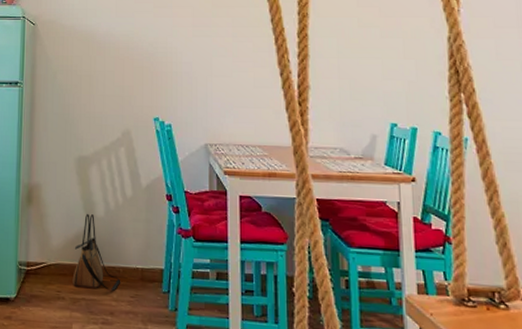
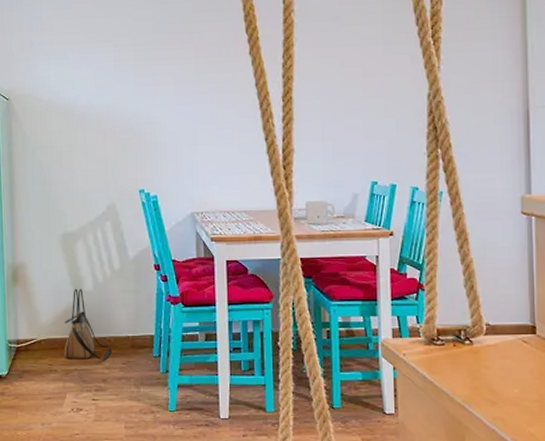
mug: none [321,140,354,165] -> present [305,201,336,224]

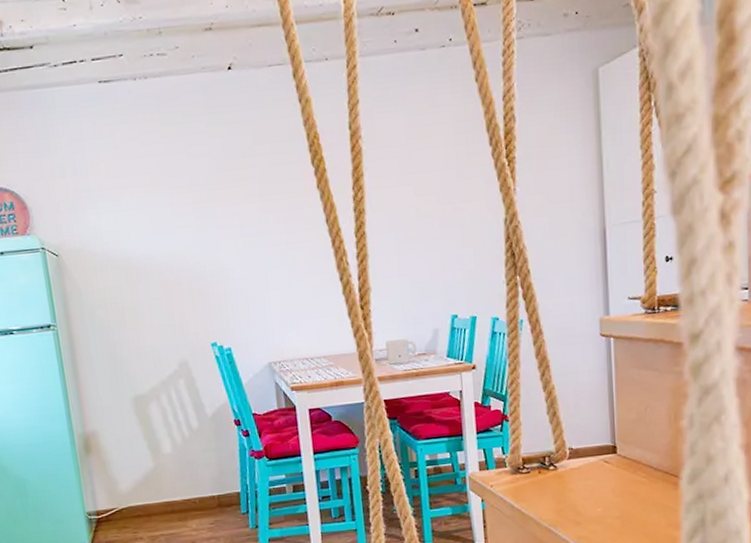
tote bag: present [64,288,113,360] -> none [144,451,199,525]

